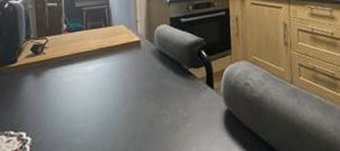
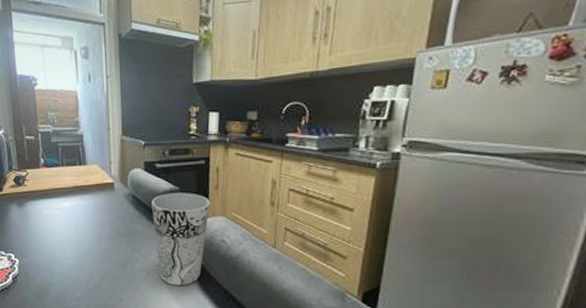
cup: none [178,42,233,137] -> present [152,193,210,286]

